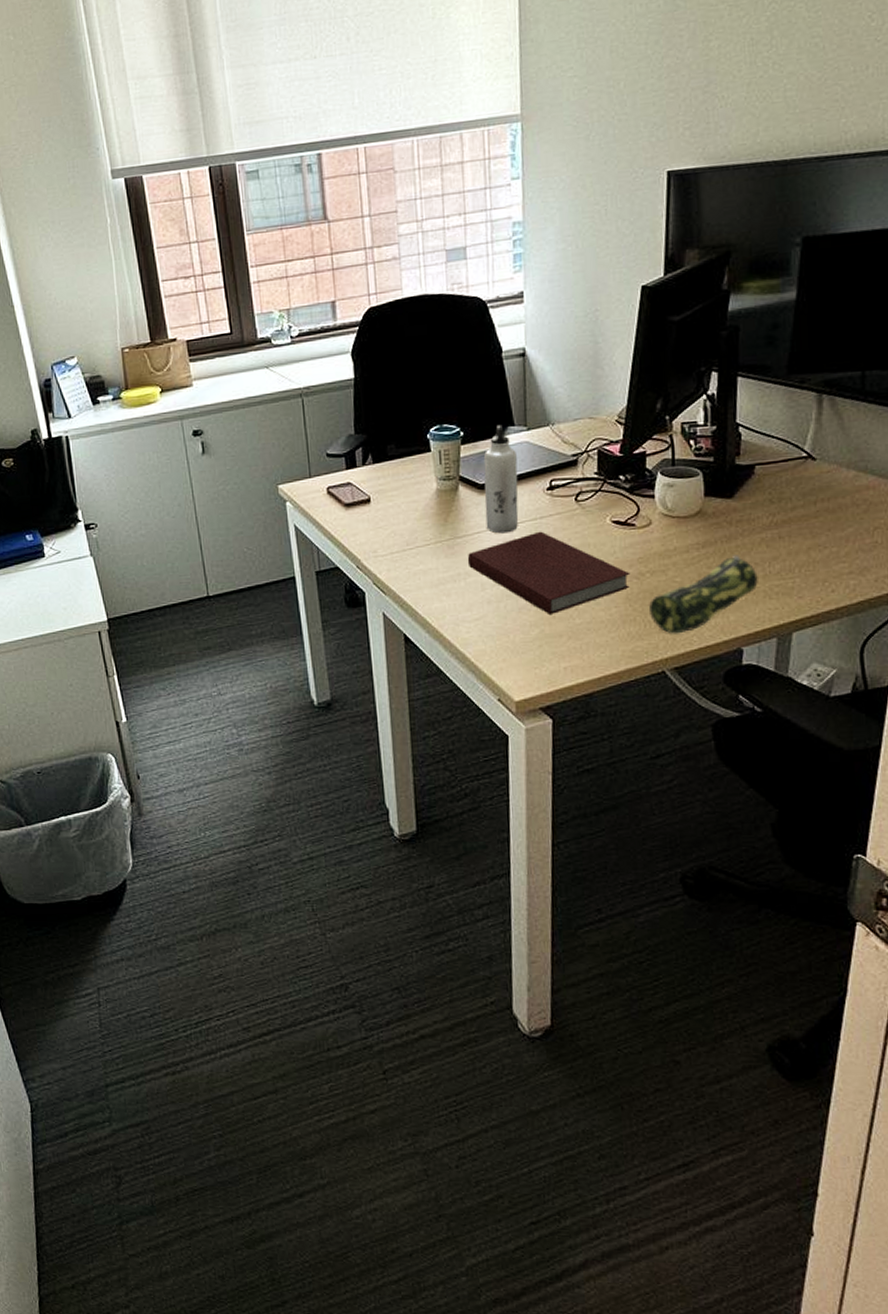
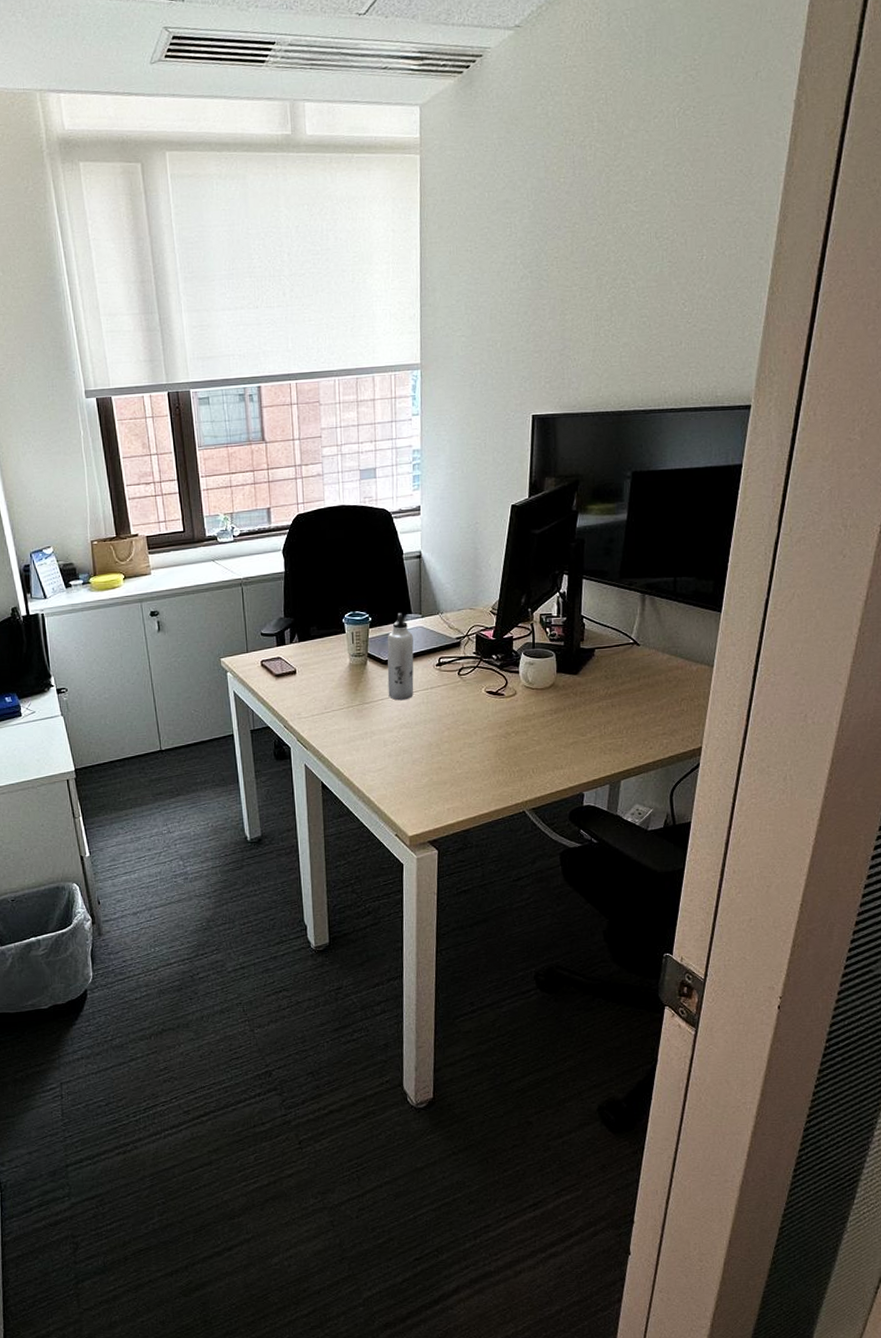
notebook: present [467,531,630,614] -> none [373,699,500,766]
pencil case: present [649,555,758,634] -> none [514,719,596,782]

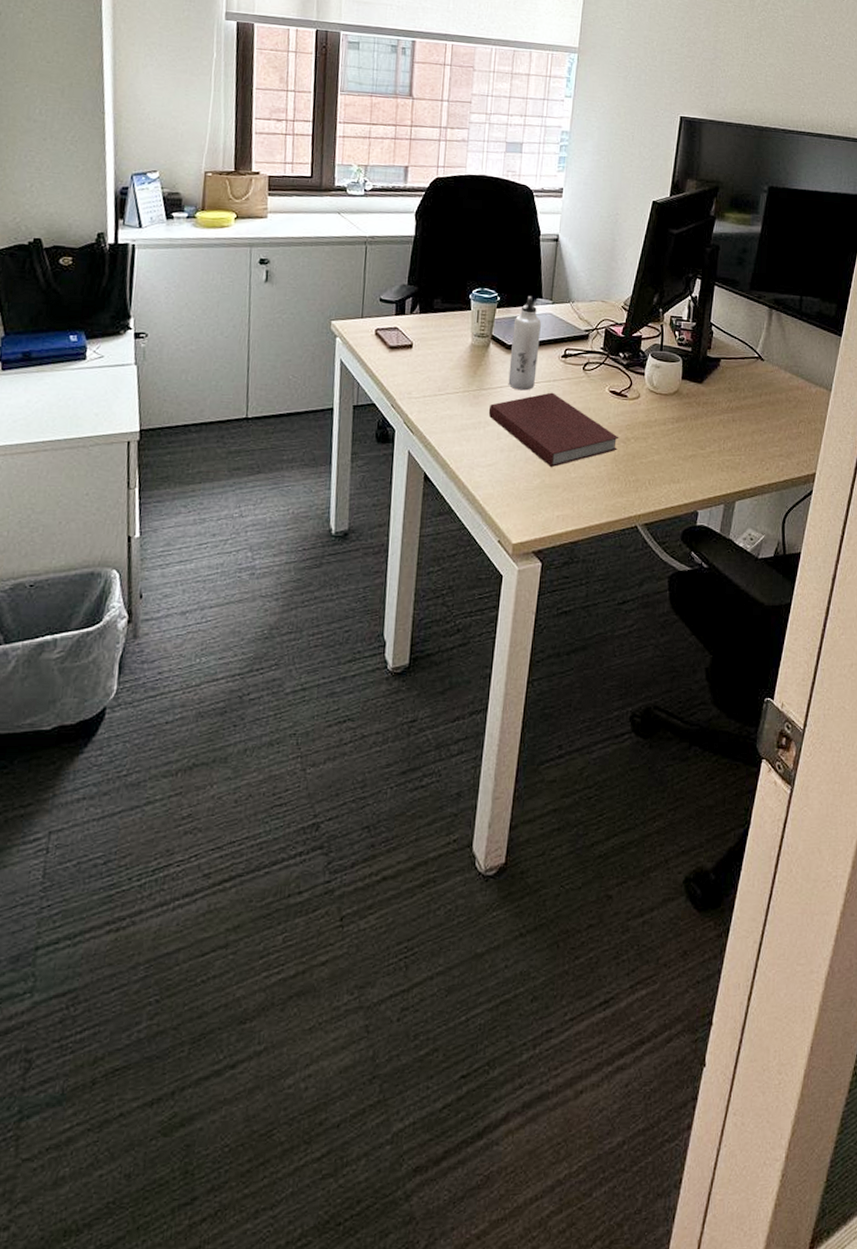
notebook: none [373,699,500,766] -> present [488,392,619,467]

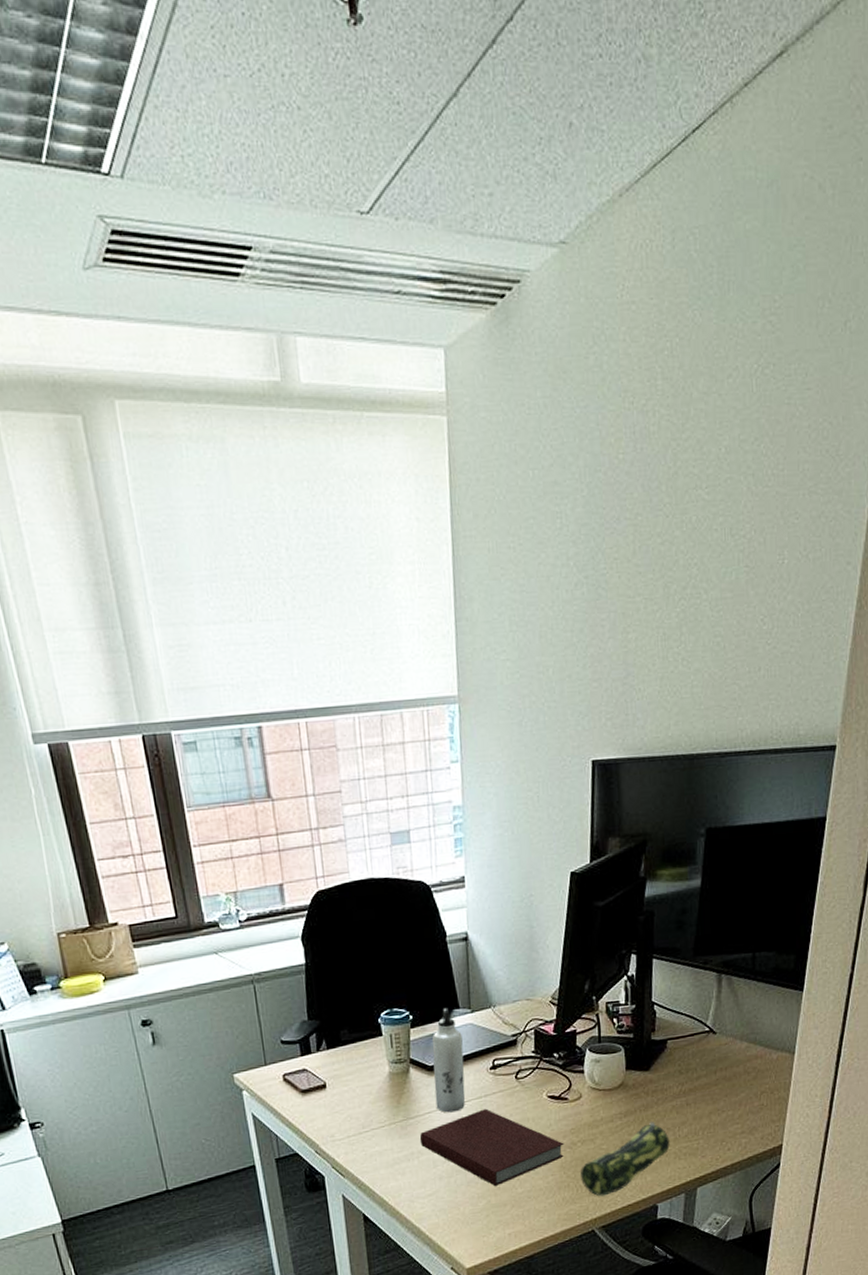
pencil case: none [631,431,715,494] -> present [581,1121,670,1197]

